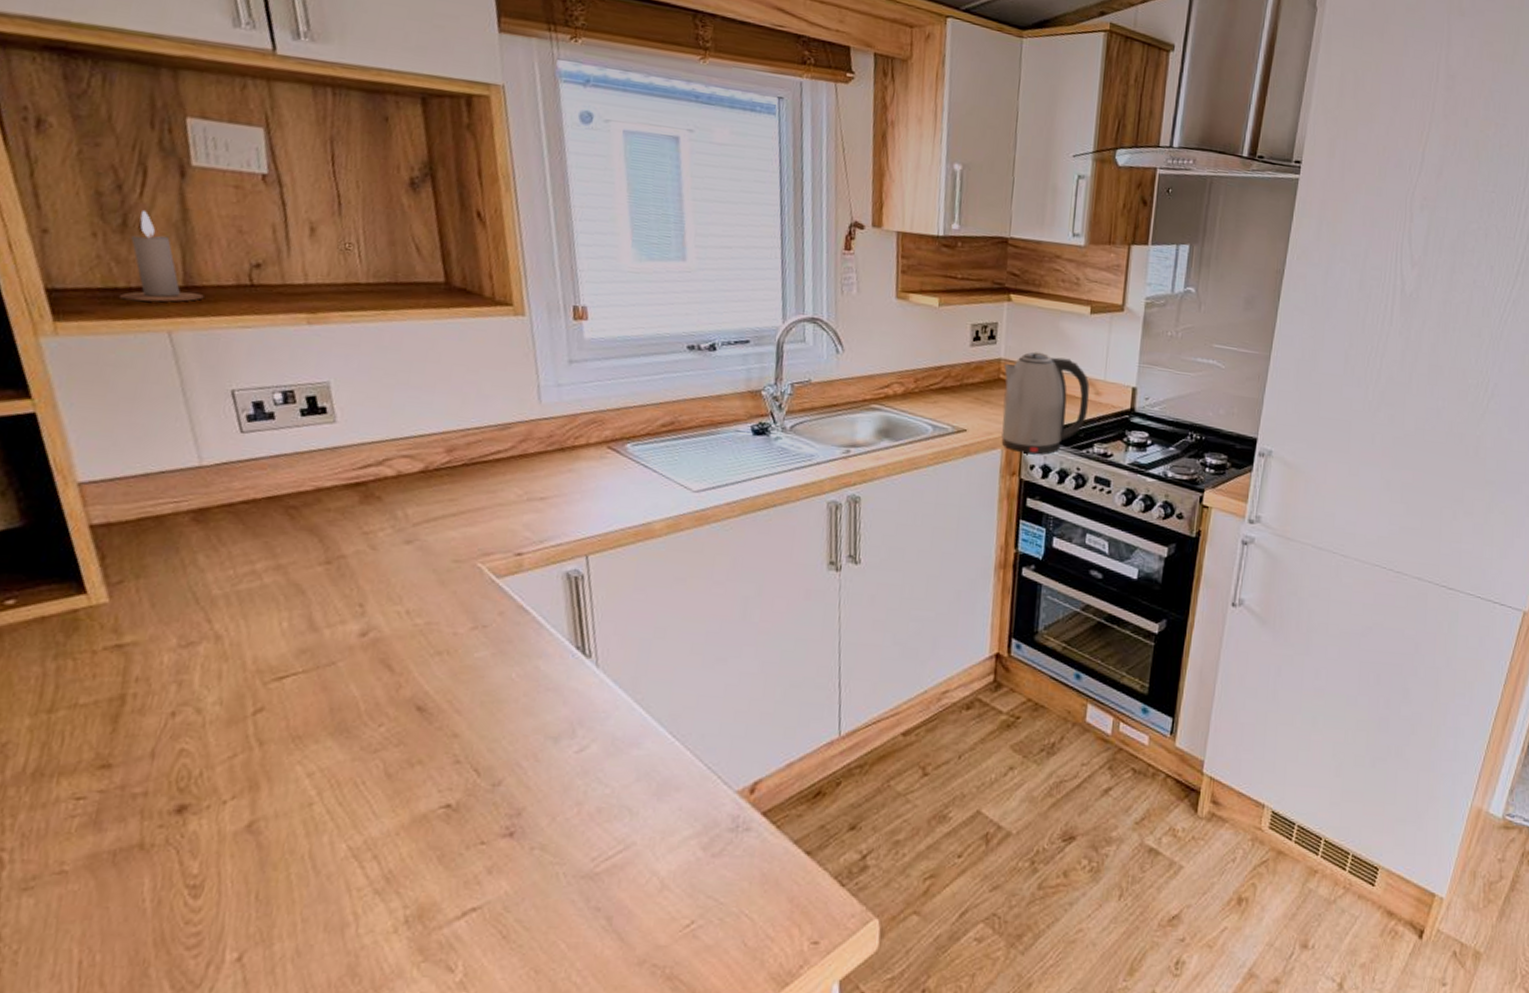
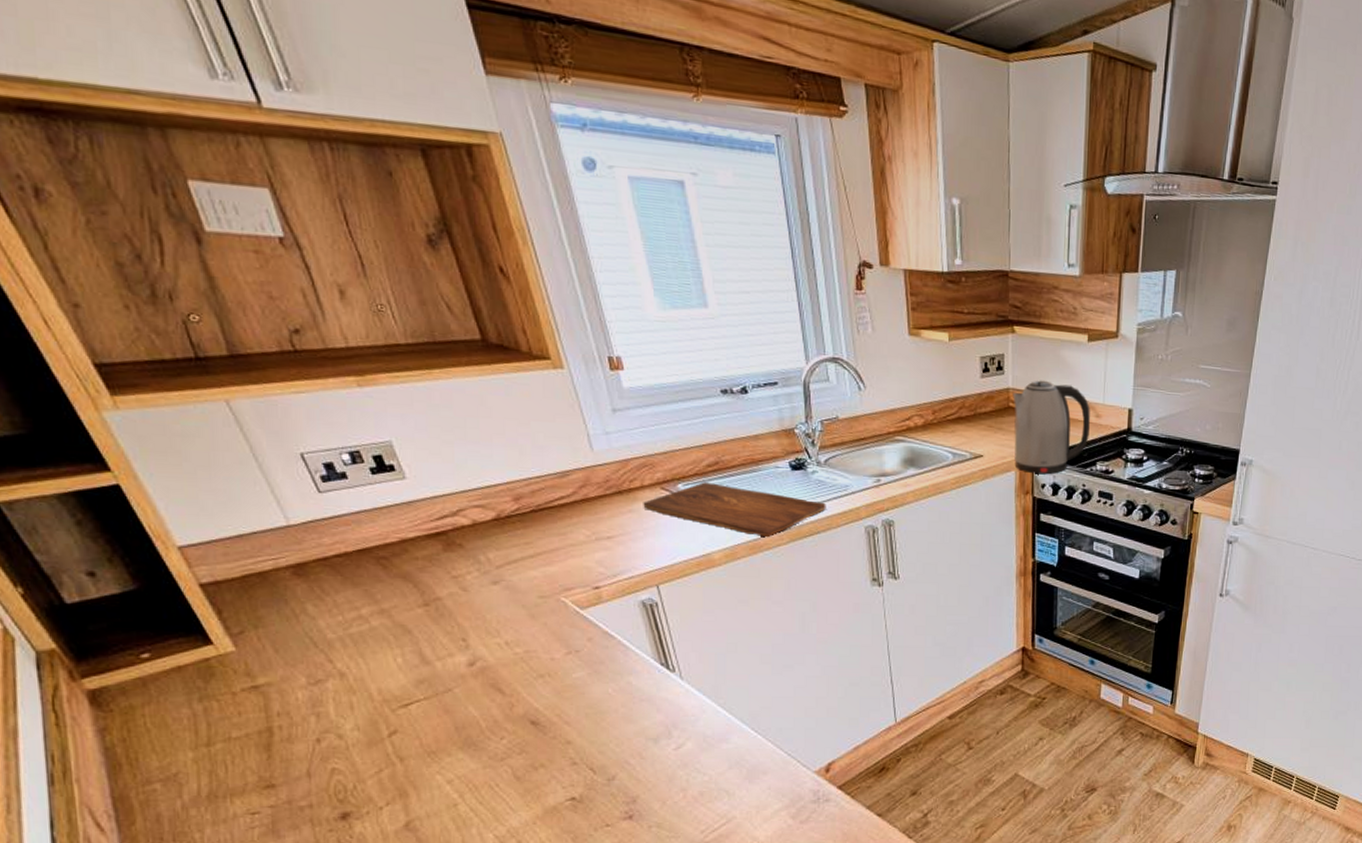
candle: present [118,211,204,302] -> none [164,281,252,373]
cutting board: none [585,443,787,509] -> present [643,482,826,538]

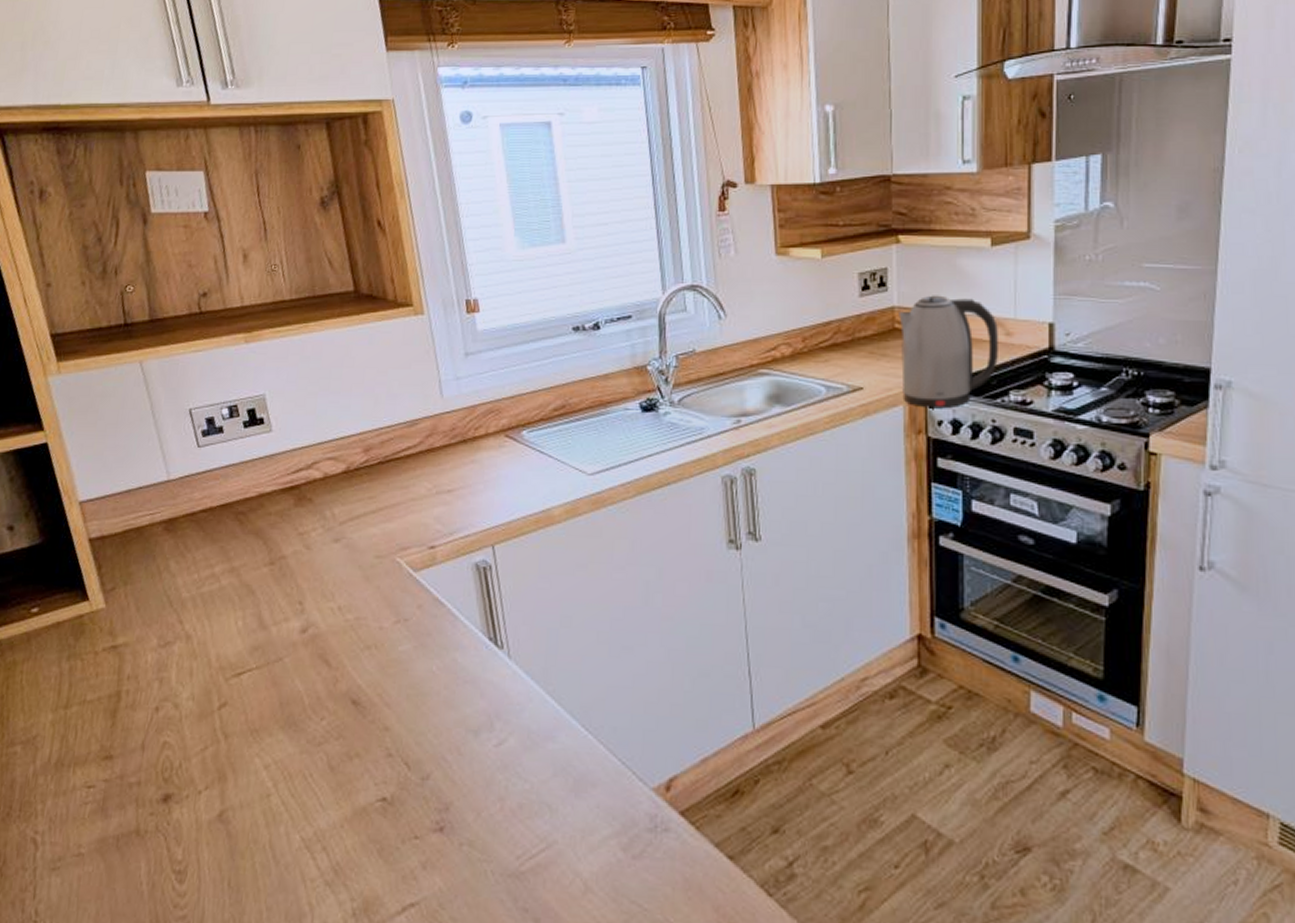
cutting board: present [643,482,826,538] -> none [486,428,679,490]

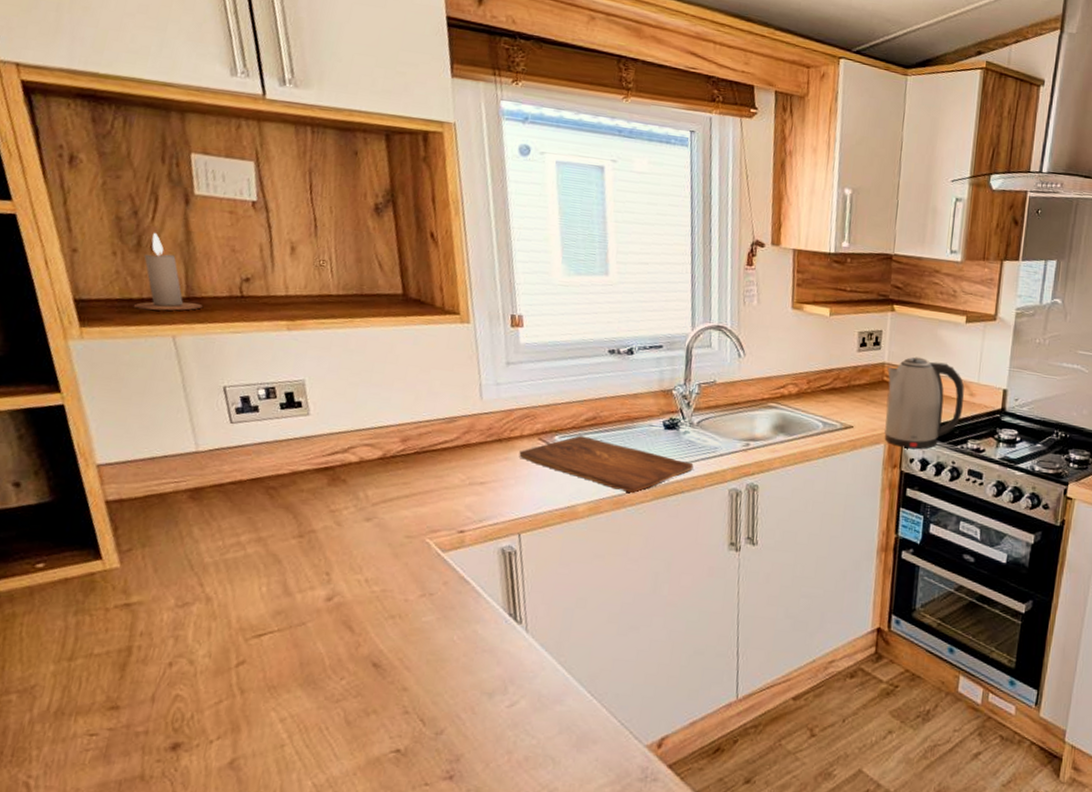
candle: none [102,258,165,338] -> present [133,233,203,311]
cutting board: none [486,428,679,490] -> present [519,435,694,494]

